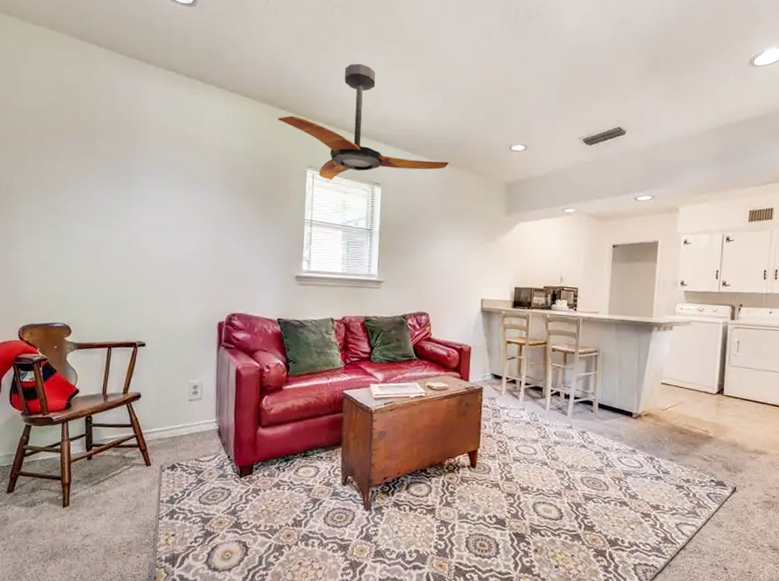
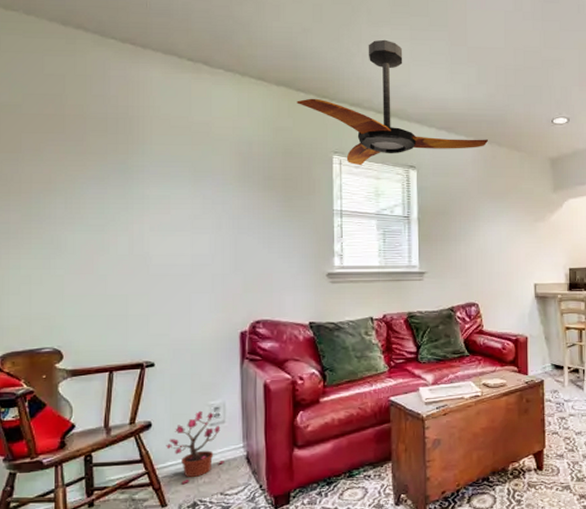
potted plant: none [152,387,200,449] -> present [166,410,224,485]

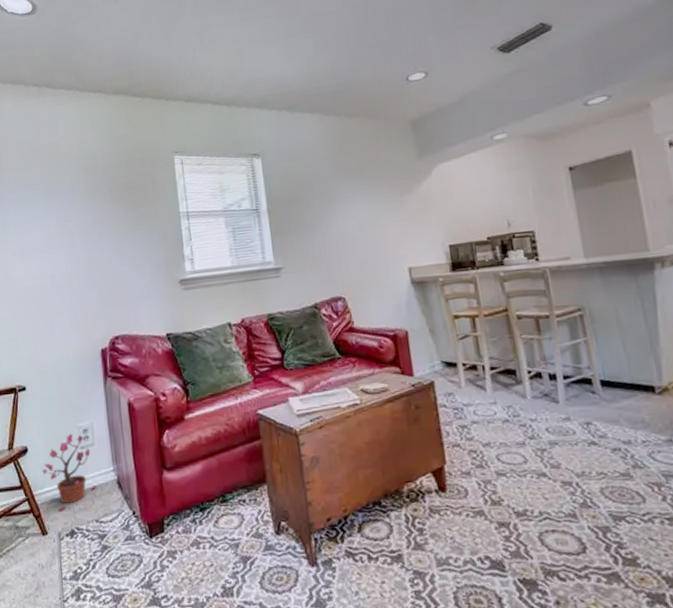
ceiling fan: present [296,39,488,166] -> none [134,27,335,163]

